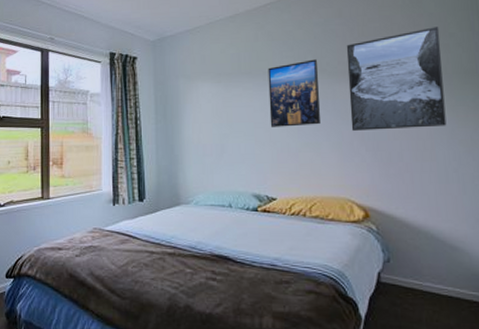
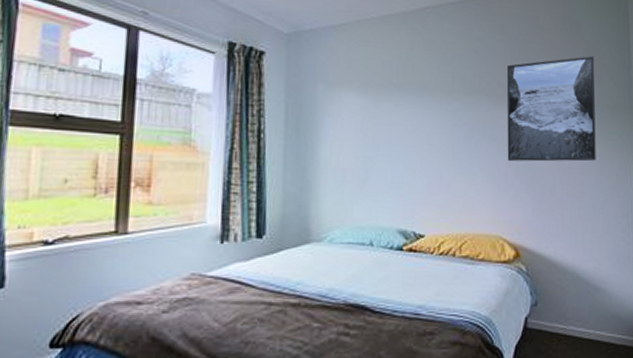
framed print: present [268,59,321,127] -> none [422,77,477,153]

